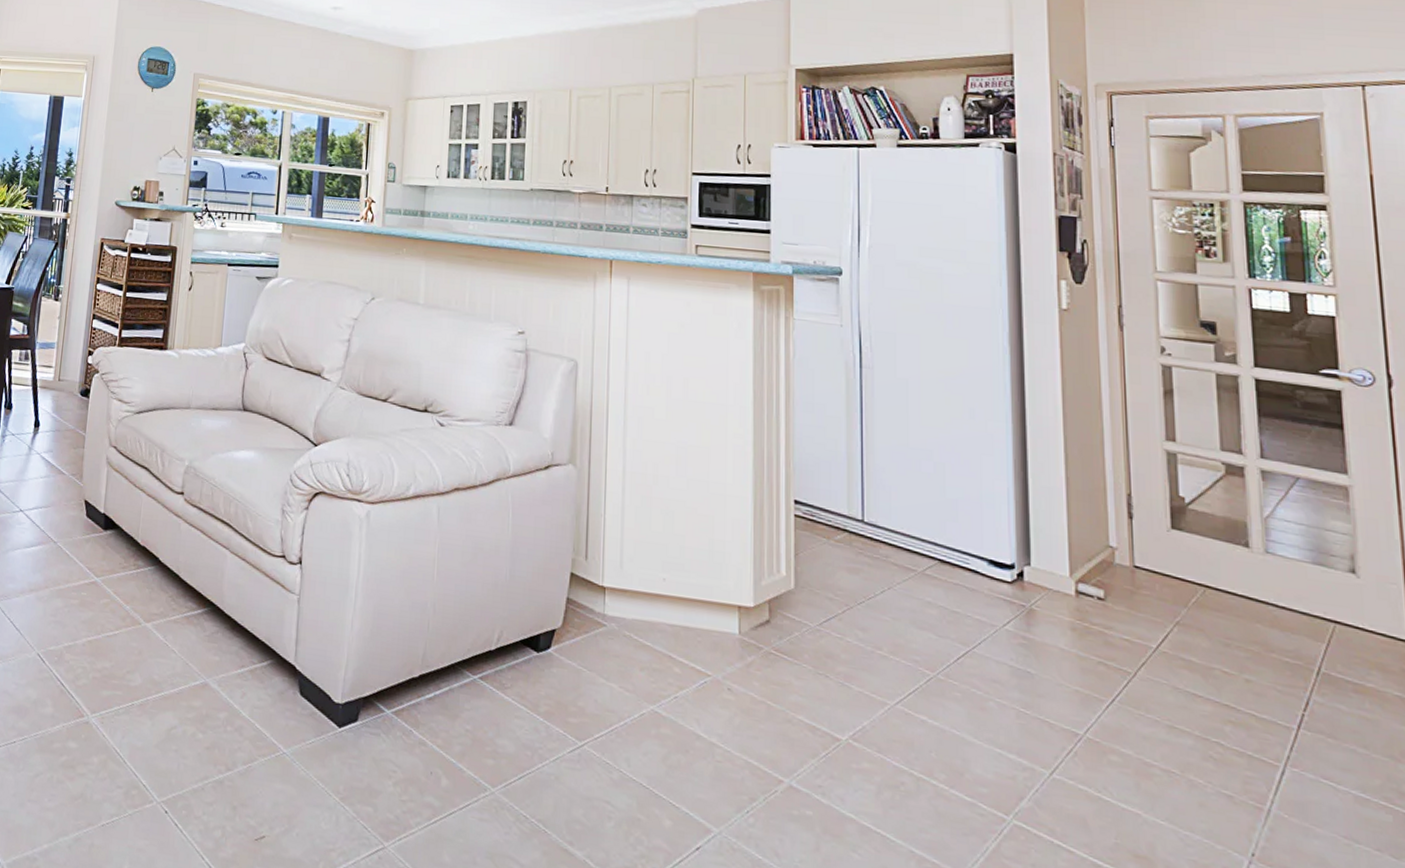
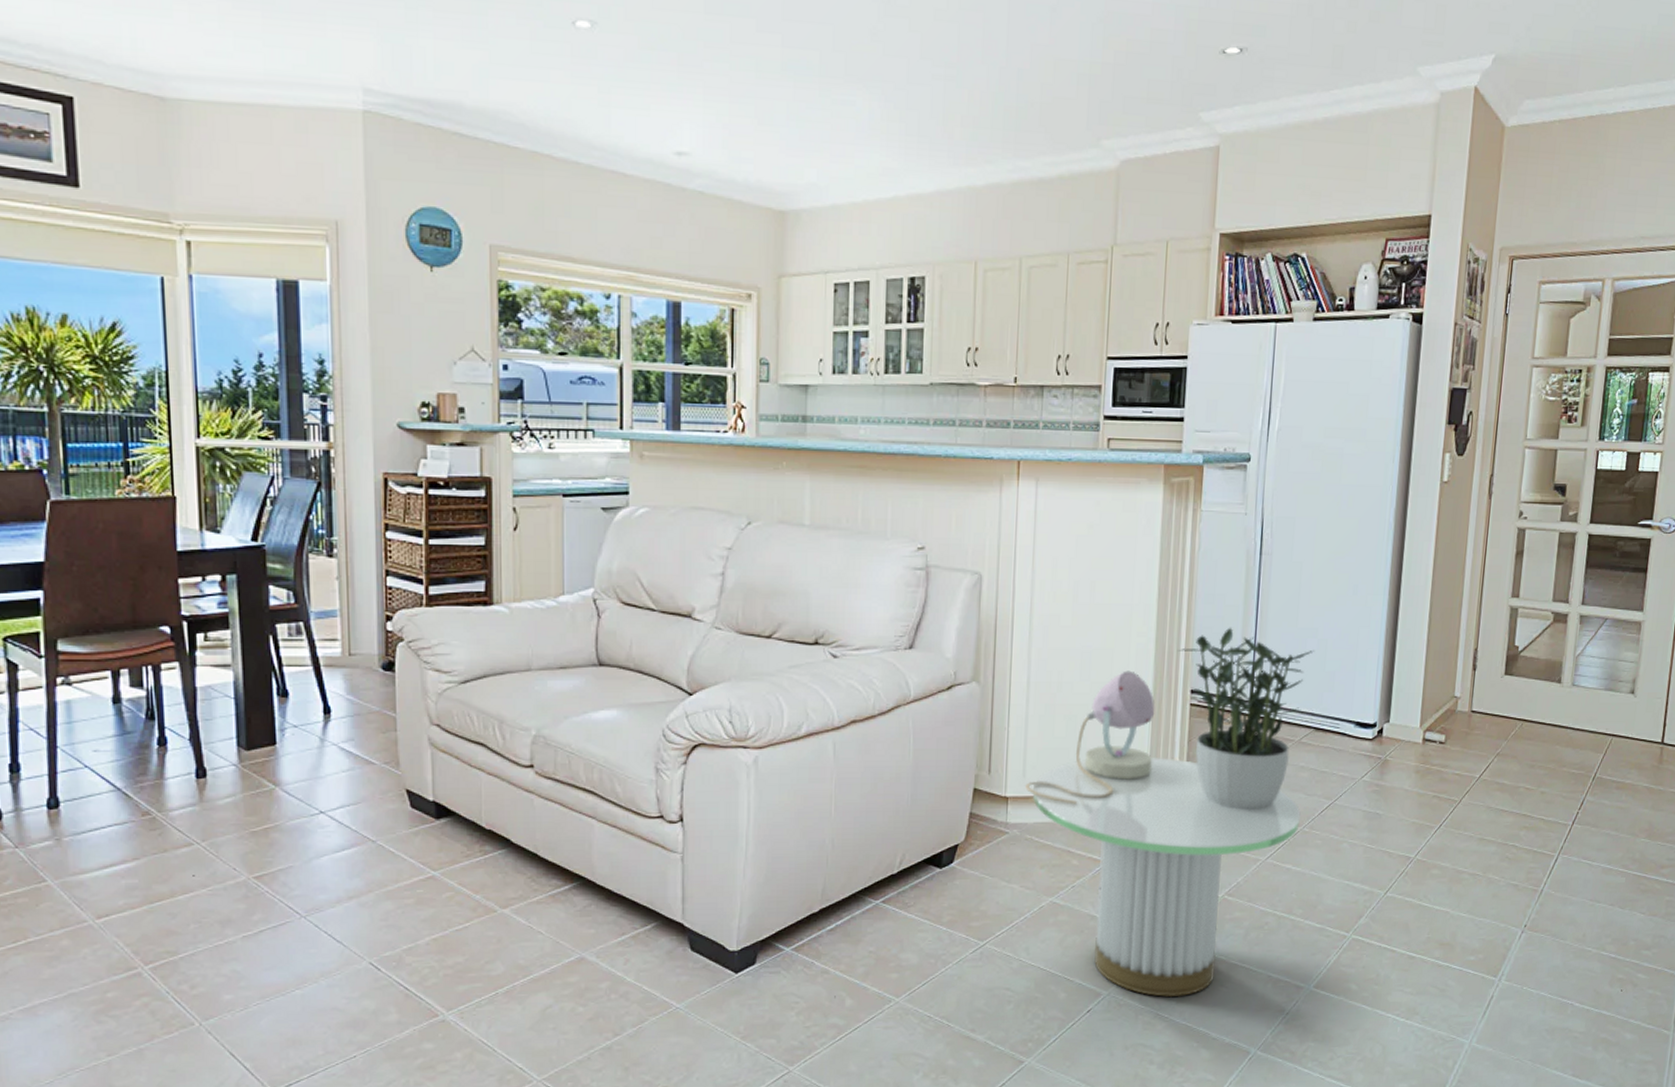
table lamp: none [623,471,757,606] -> present [1025,670,1155,805]
side table: none [630,559,934,855] -> present [1032,758,1302,998]
potted plant: none [778,438,930,645] -> present [1178,627,1314,810]

